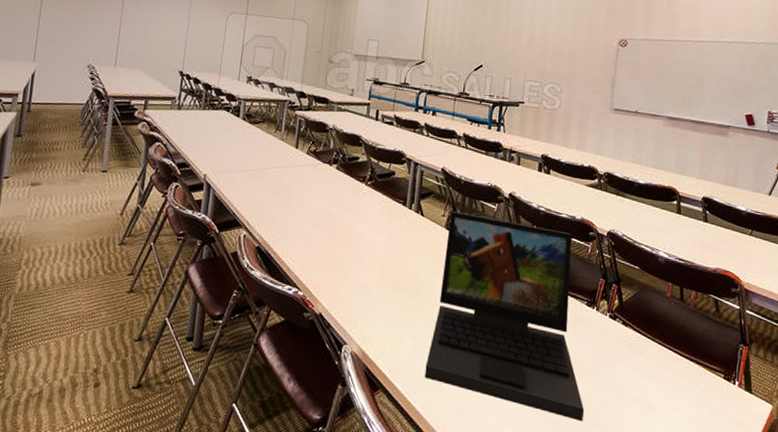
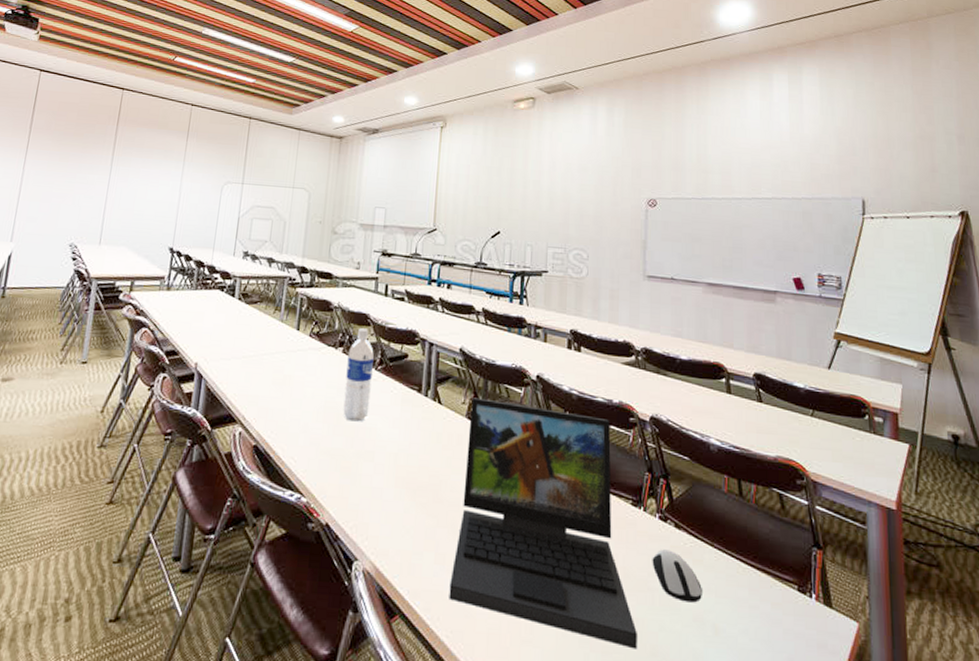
water bottle: none [336,148,365,229] -> present [343,328,374,422]
computer mouse: none [600,342,642,386] -> present [652,549,702,603]

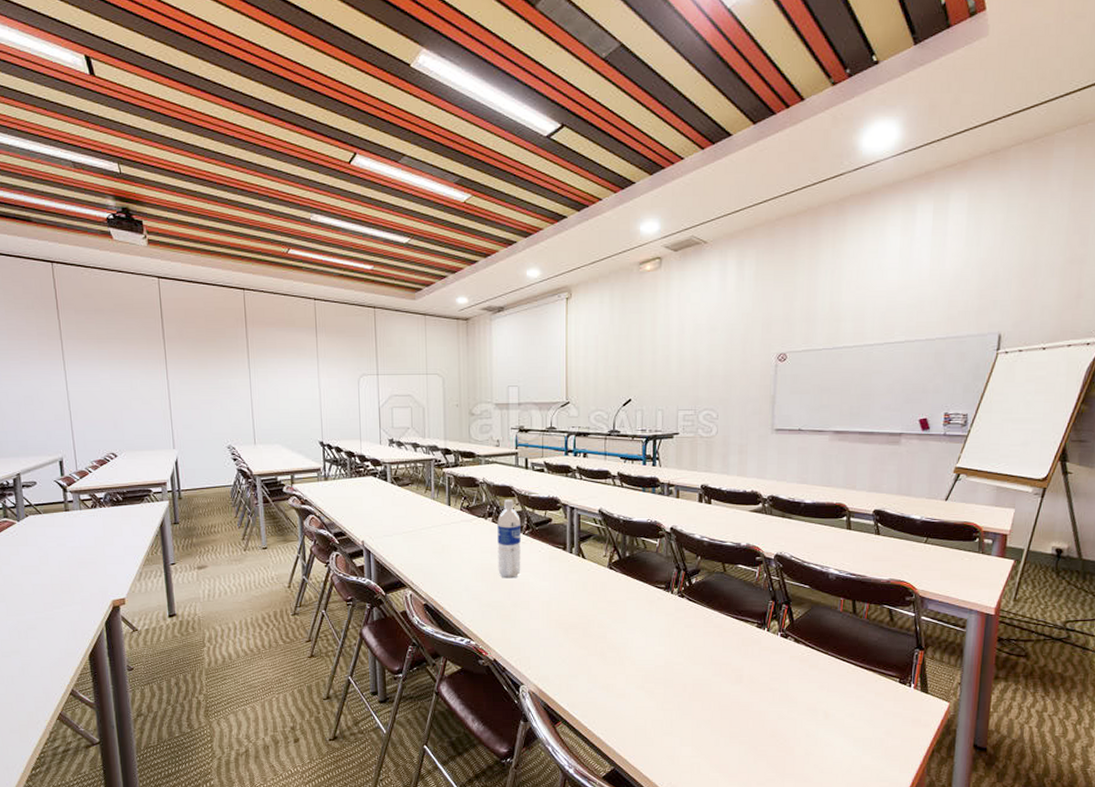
laptop: present [449,397,637,650] -> none [602,551,760,733]
computer mouse: present [652,549,702,603] -> none [773,659,816,697]

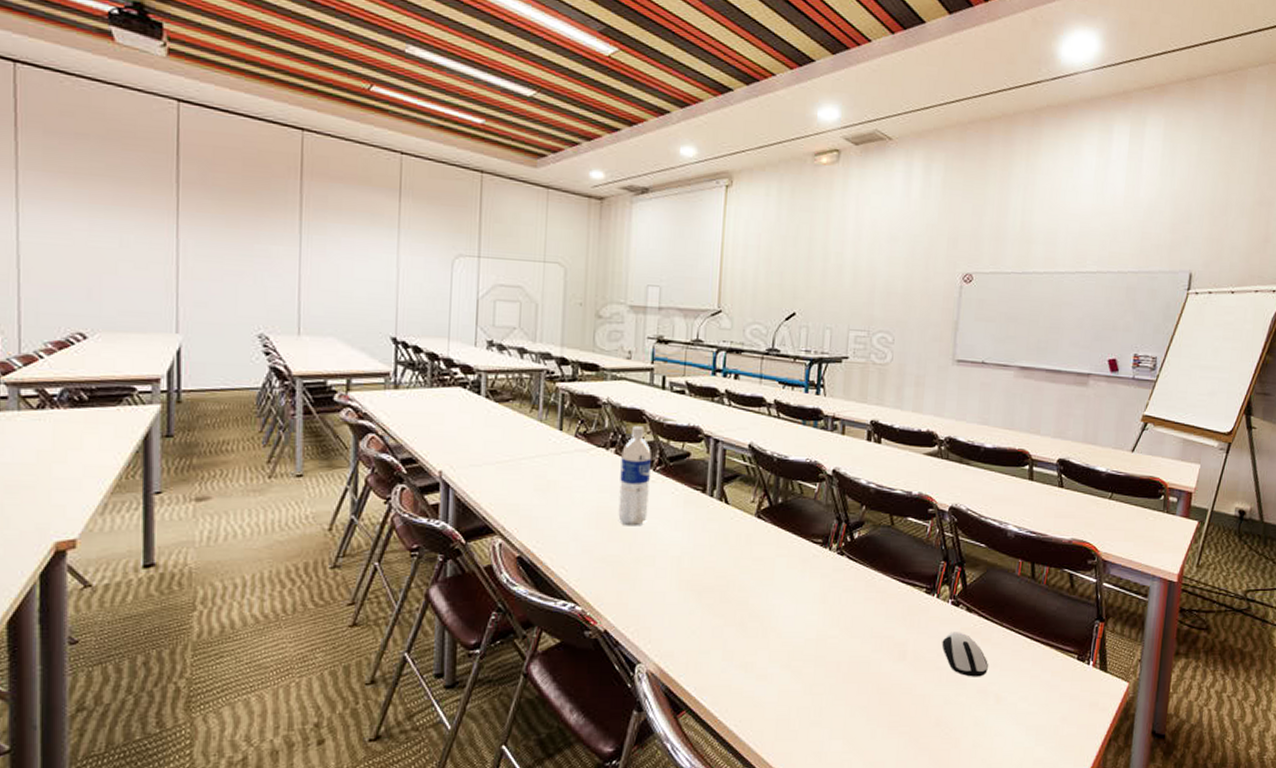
computer mouse: none [773,659,816,697] -> present [942,632,988,677]

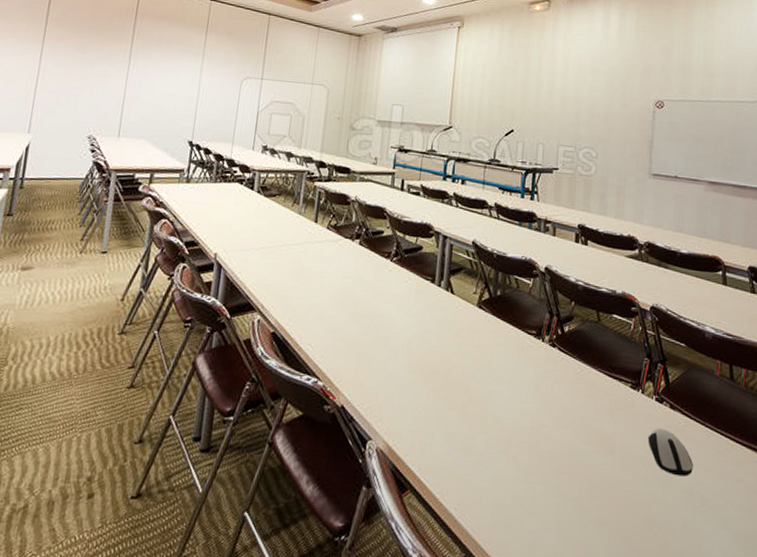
water bottle: present [618,426,651,526] -> none [359,221,390,310]

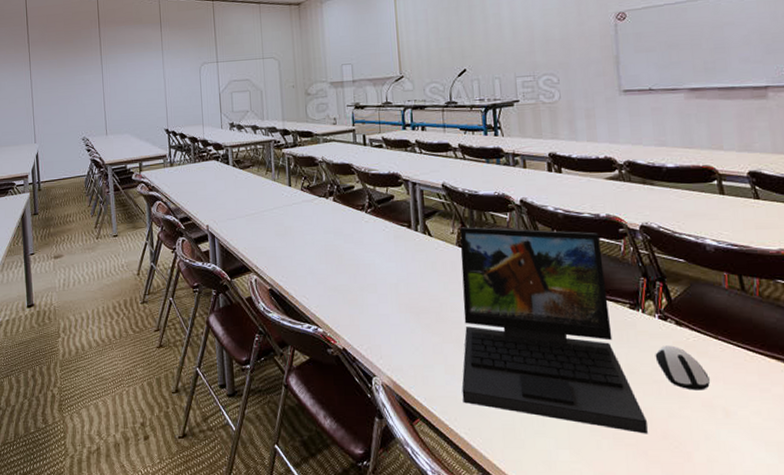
laptop: none [457,288,632,519] -> present [460,227,648,434]

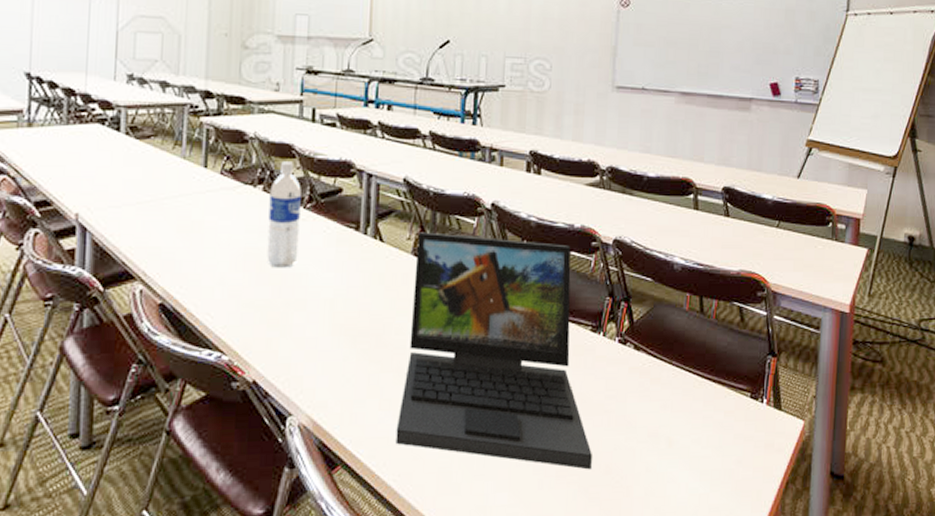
water bottle: none [338,177,366,260] -> present [266,161,301,268]
computer mouse: present [655,345,710,390] -> none [609,372,658,420]

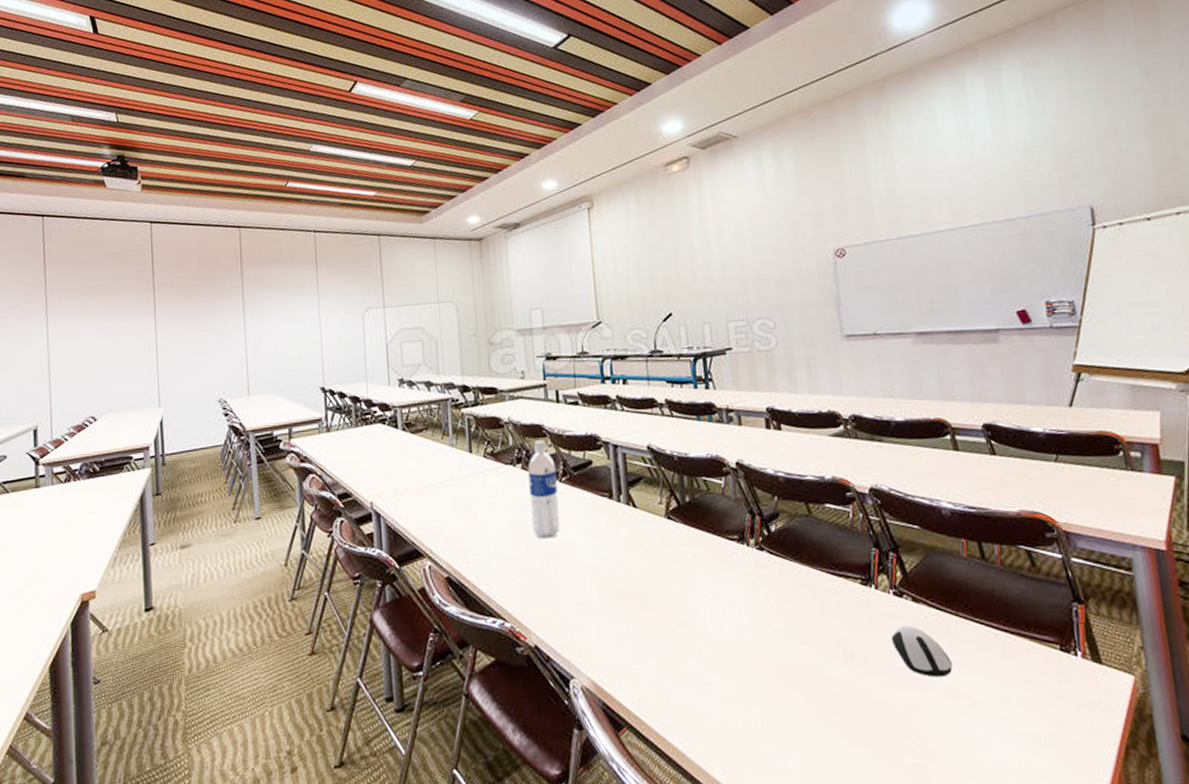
laptop: present [395,232,592,470] -> none [668,495,887,732]
computer mouse: none [609,372,658,420] -> present [891,625,953,678]

